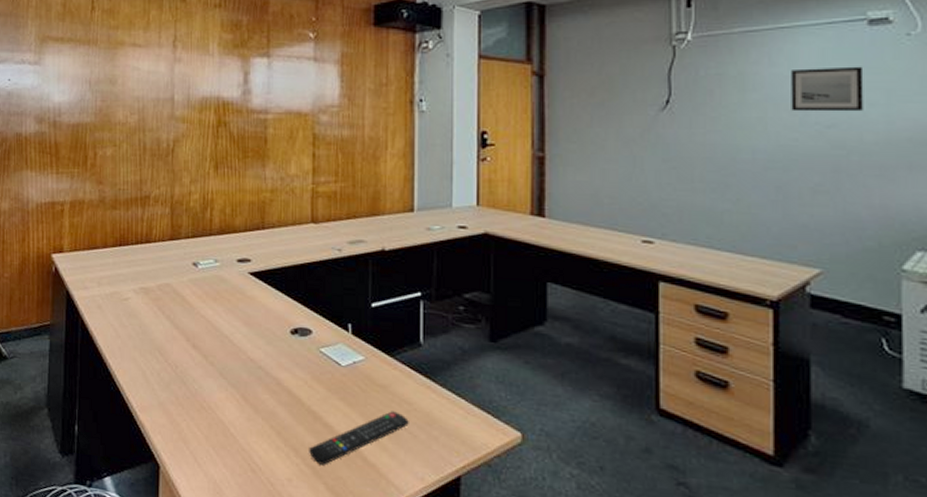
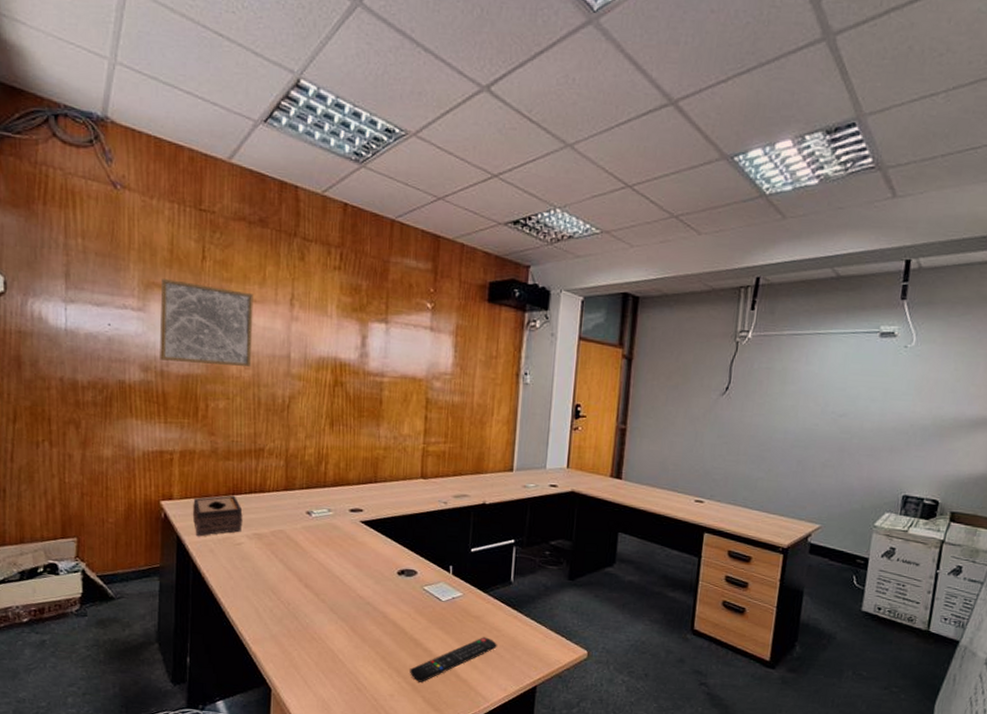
wall art: none [53,32,138,113] -> present [159,279,253,368]
tissue box: none [81,246,130,292] -> present [192,495,243,537]
wall art: present [791,66,864,112] -> none [816,368,872,406]

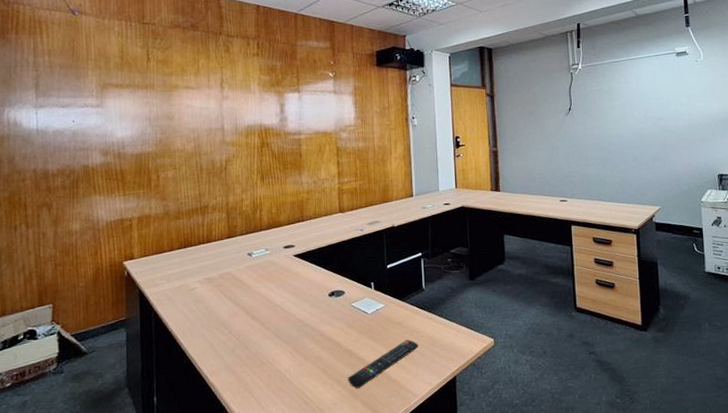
wall art: present [159,279,253,368] -> none [114,79,193,144]
tissue box: present [192,495,243,537] -> none [151,248,195,288]

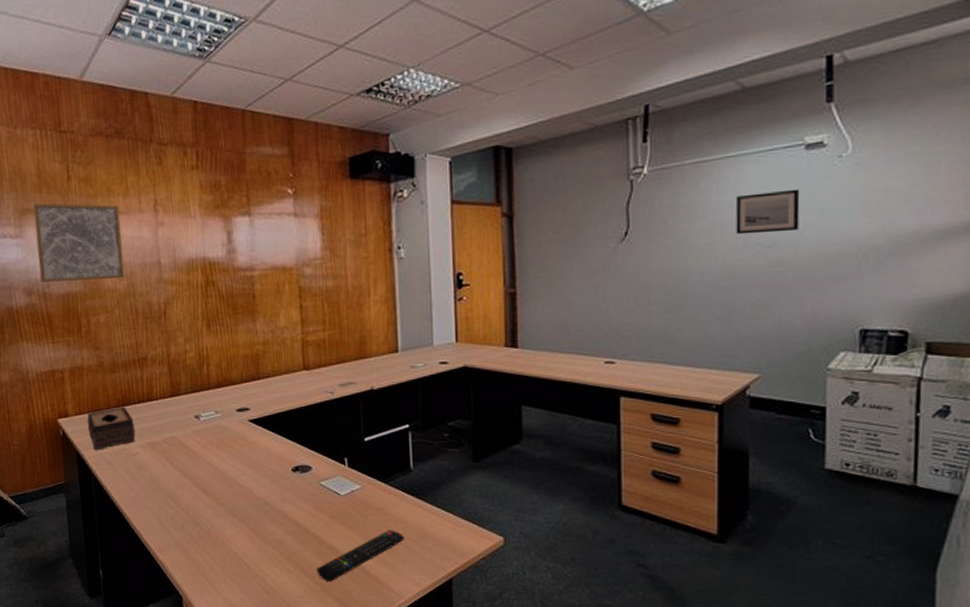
wall art: none [114,79,193,144] -> present [33,203,125,283]
tissue box: none [151,248,195,288] -> present [87,406,136,451]
wall art: none [638,81,676,111] -> present [736,189,800,235]

